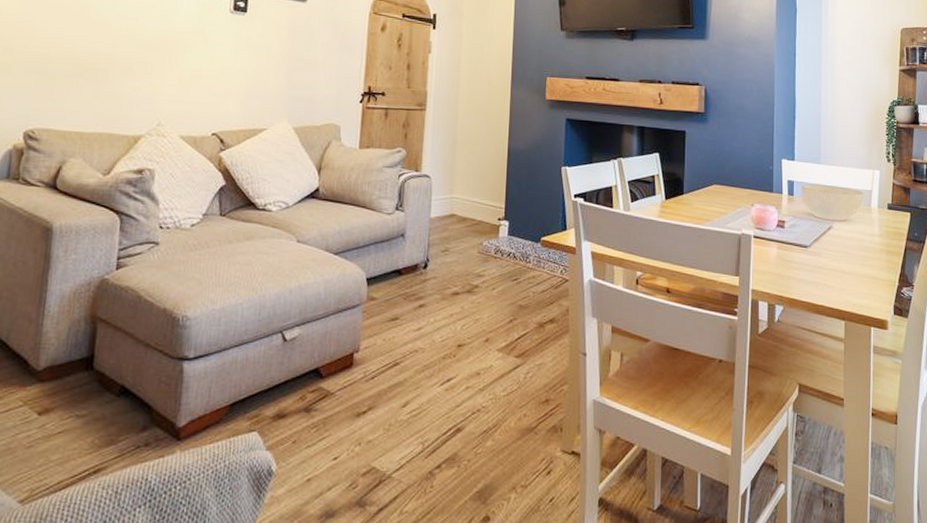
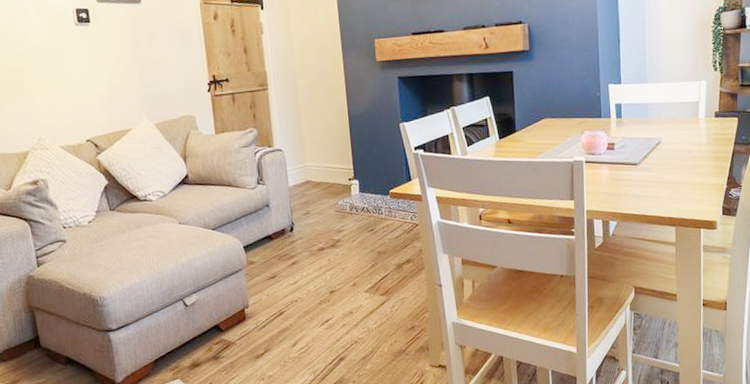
bowl: present [802,184,864,221] -> none [629,102,691,137]

